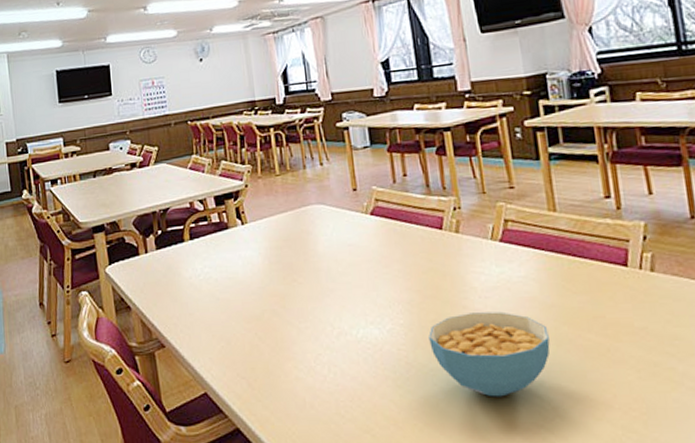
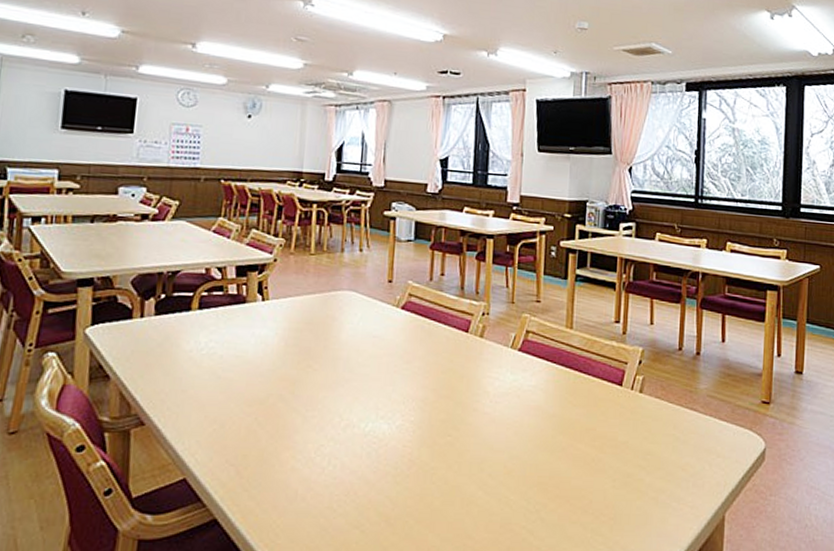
cereal bowl: present [429,311,550,397] -> none [435,416,546,498]

